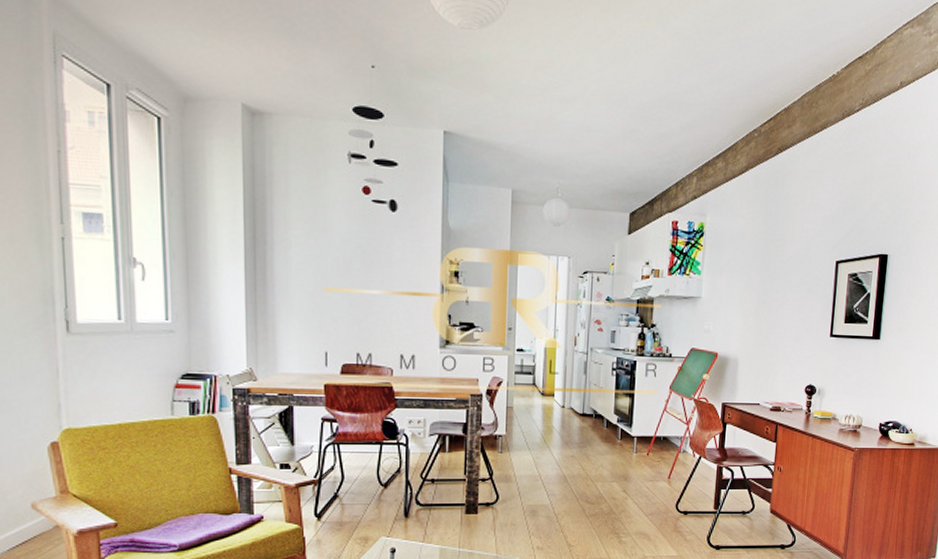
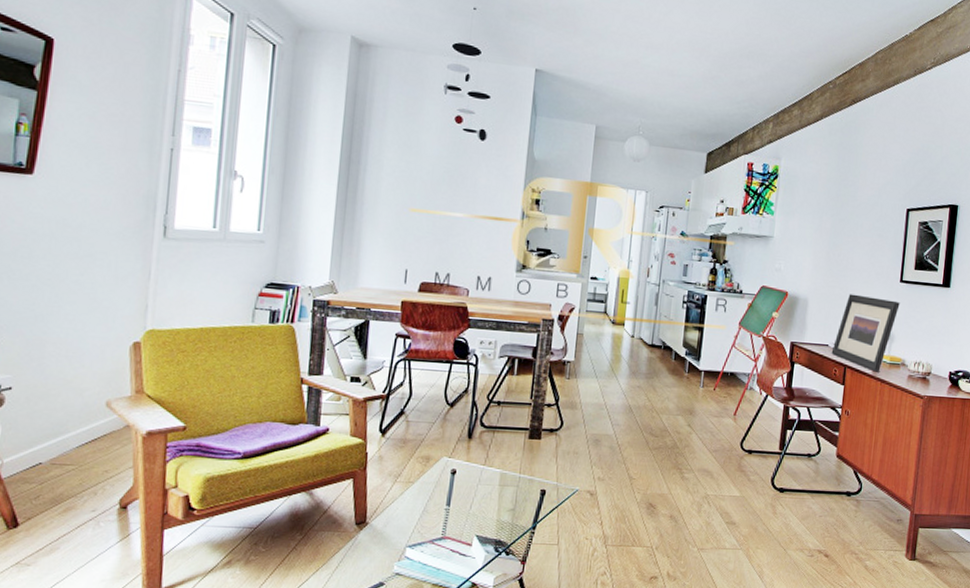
picture frame: none [763,351,830,428] -> present [831,294,900,372]

